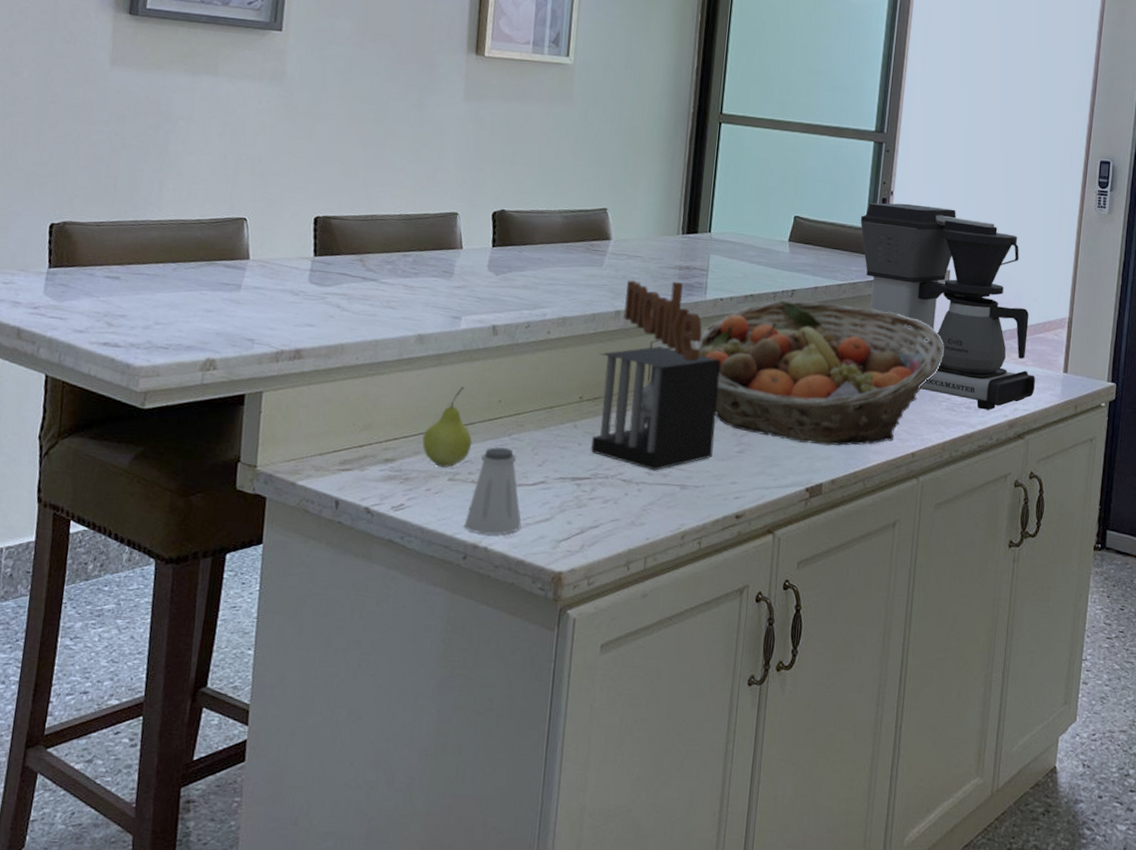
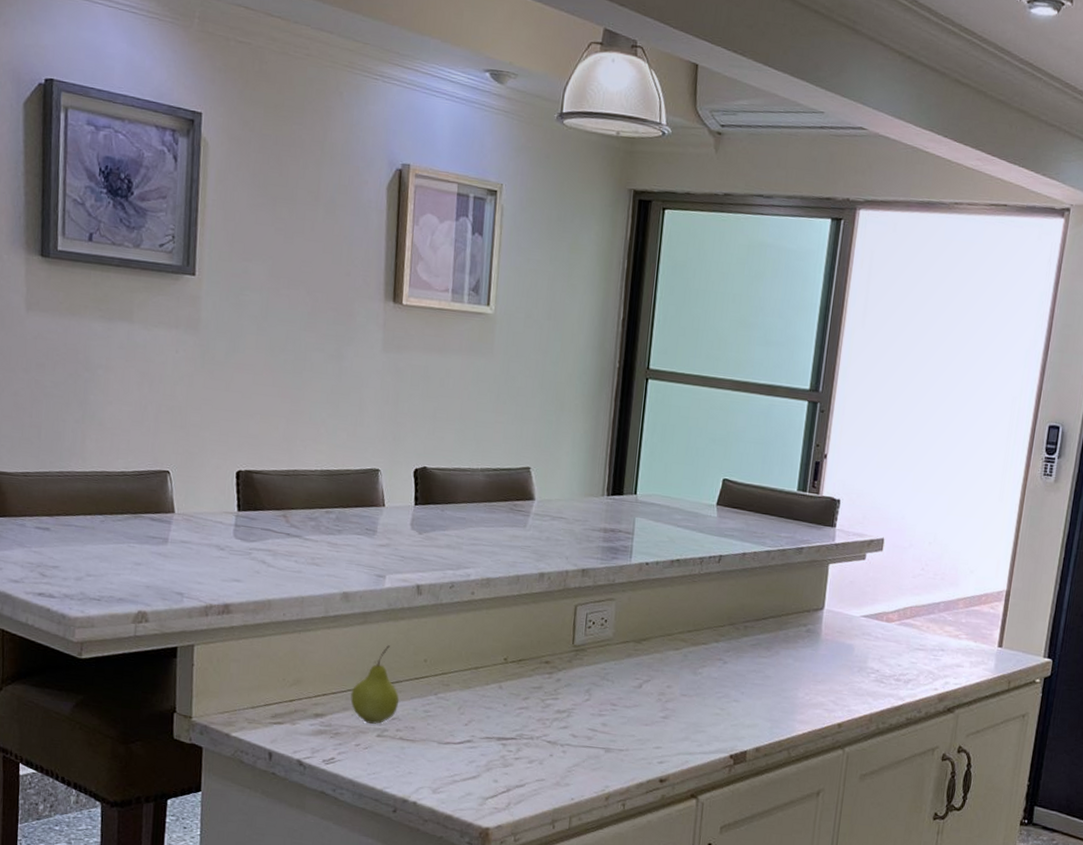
saltshaker: present [464,447,522,535] -> none [393,705,449,790]
knife block: present [590,279,721,471] -> none [515,541,646,733]
fruit basket: present [691,300,945,447] -> none [615,566,875,715]
coffee maker: present [860,202,1036,410] -> none [791,466,969,683]

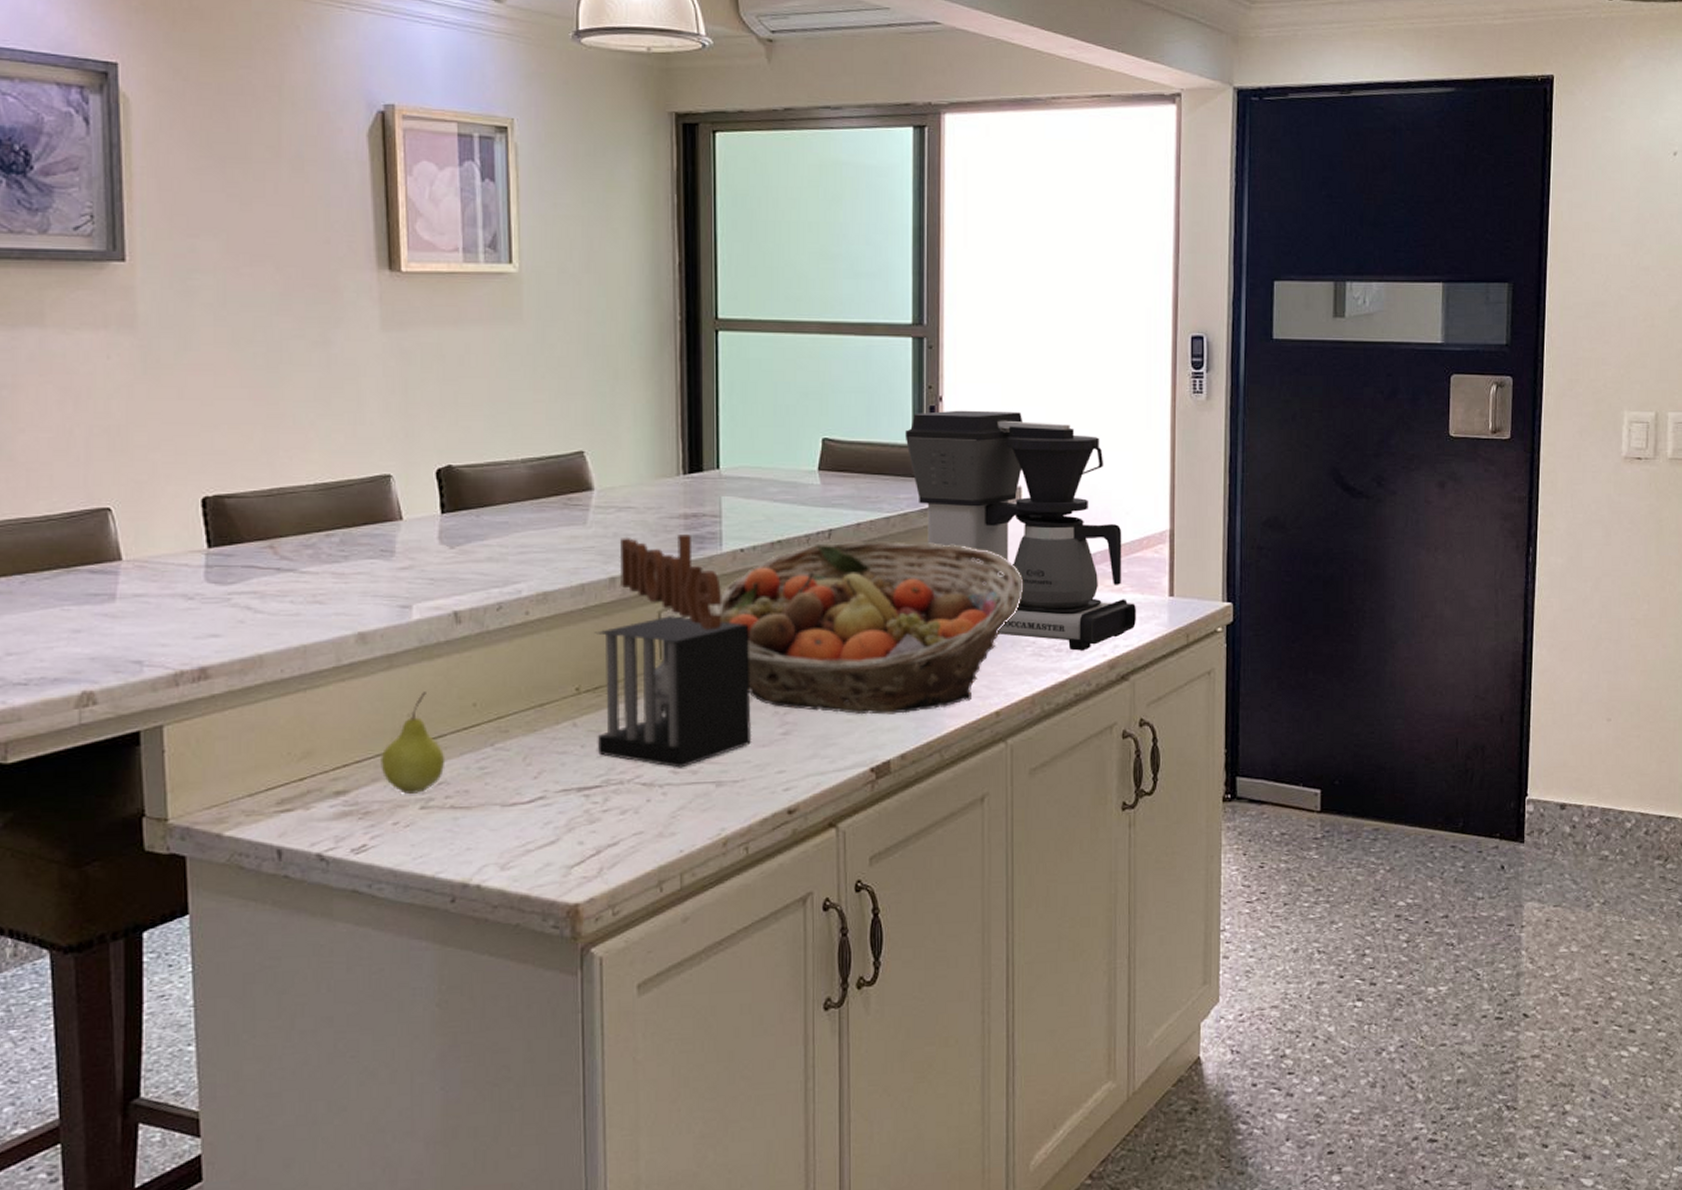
knife block: none [515,541,646,733] -> present [595,534,752,768]
fruit basket: none [615,566,875,715] -> present [709,541,1024,715]
coffee maker: none [791,466,969,683] -> present [905,410,1137,651]

